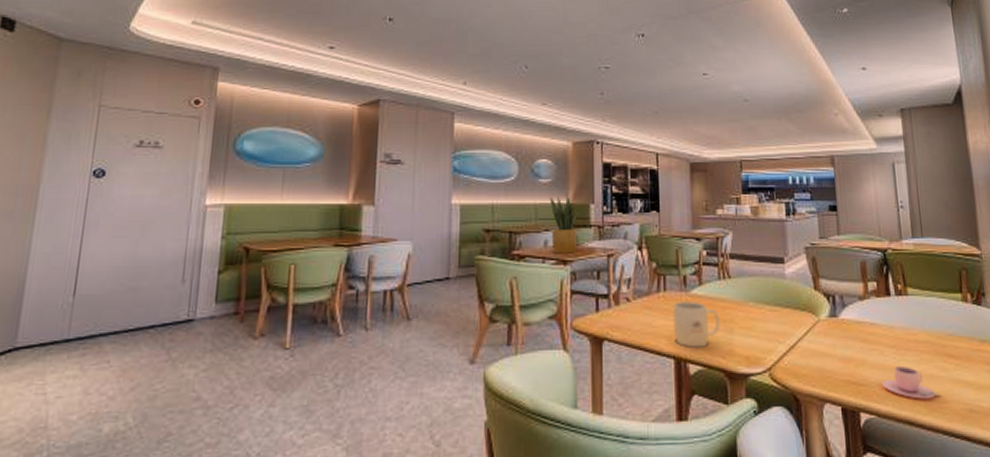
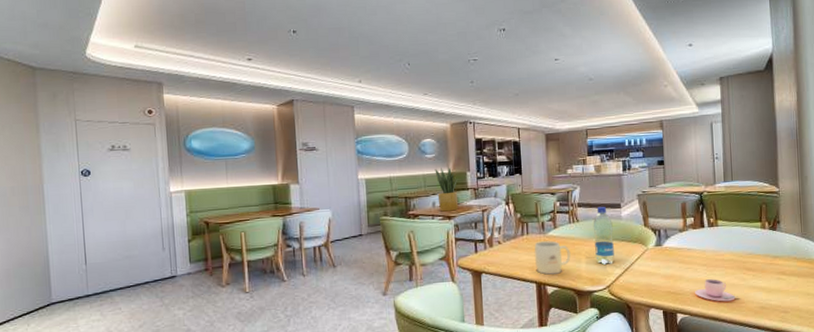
bottle: none [750,259,777,338] -> present [594,206,615,265]

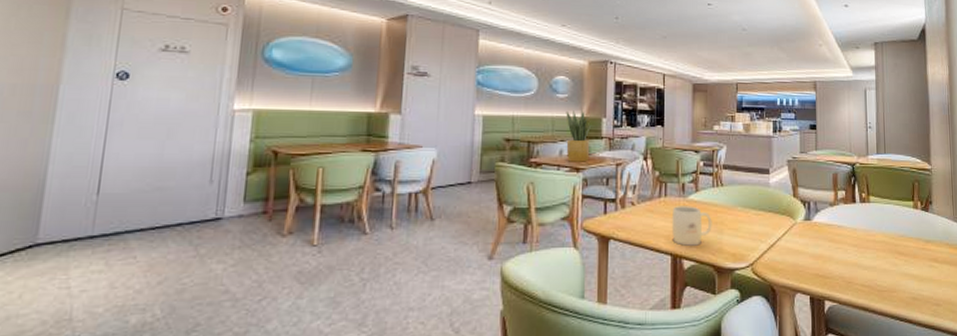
bottle: present [594,206,615,265] -> none [739,170,760,238]
teacup: present [694,279,739,302] -> none [843,262,890,289]

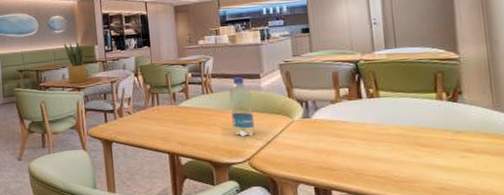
mug: present [671,206,712,247] -> none [165,112,206,146]
bottle: none [739,170,760,238] -> present [229,76,255,137]

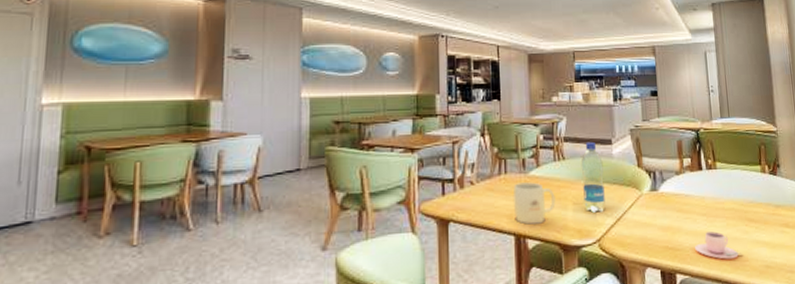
planter: present [63,40,88,84] -> none [397,86,424,143]
mug: none [165,112,206,146] -> present [512,182,556,226]
teacup: none [352,155,410,180] -> present [694,231,742,259]

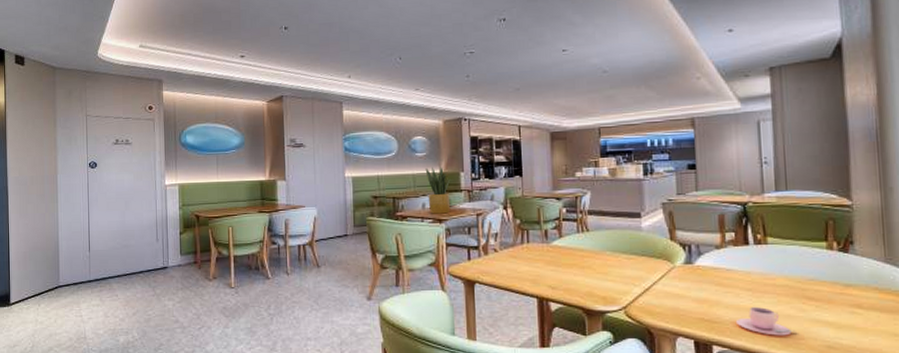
planter: none [397,86,424,143] -> present [425,166,451,214]
mug: present [512,182,556,226] -> none [535,251,579,291]
bottle: present [582,141,605,213] -> none [607,214,633,282]

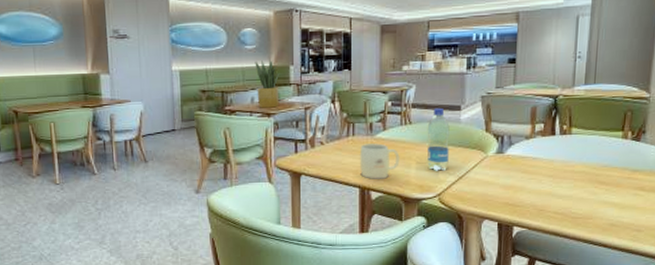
mug: none [535,251,579,291] -> present [359,143,400,180]
bottle: none [607,214,633,282] -> present [427,107,450,171]
teacup: present [735,307,796,336] -> none [535,192,586,217]

